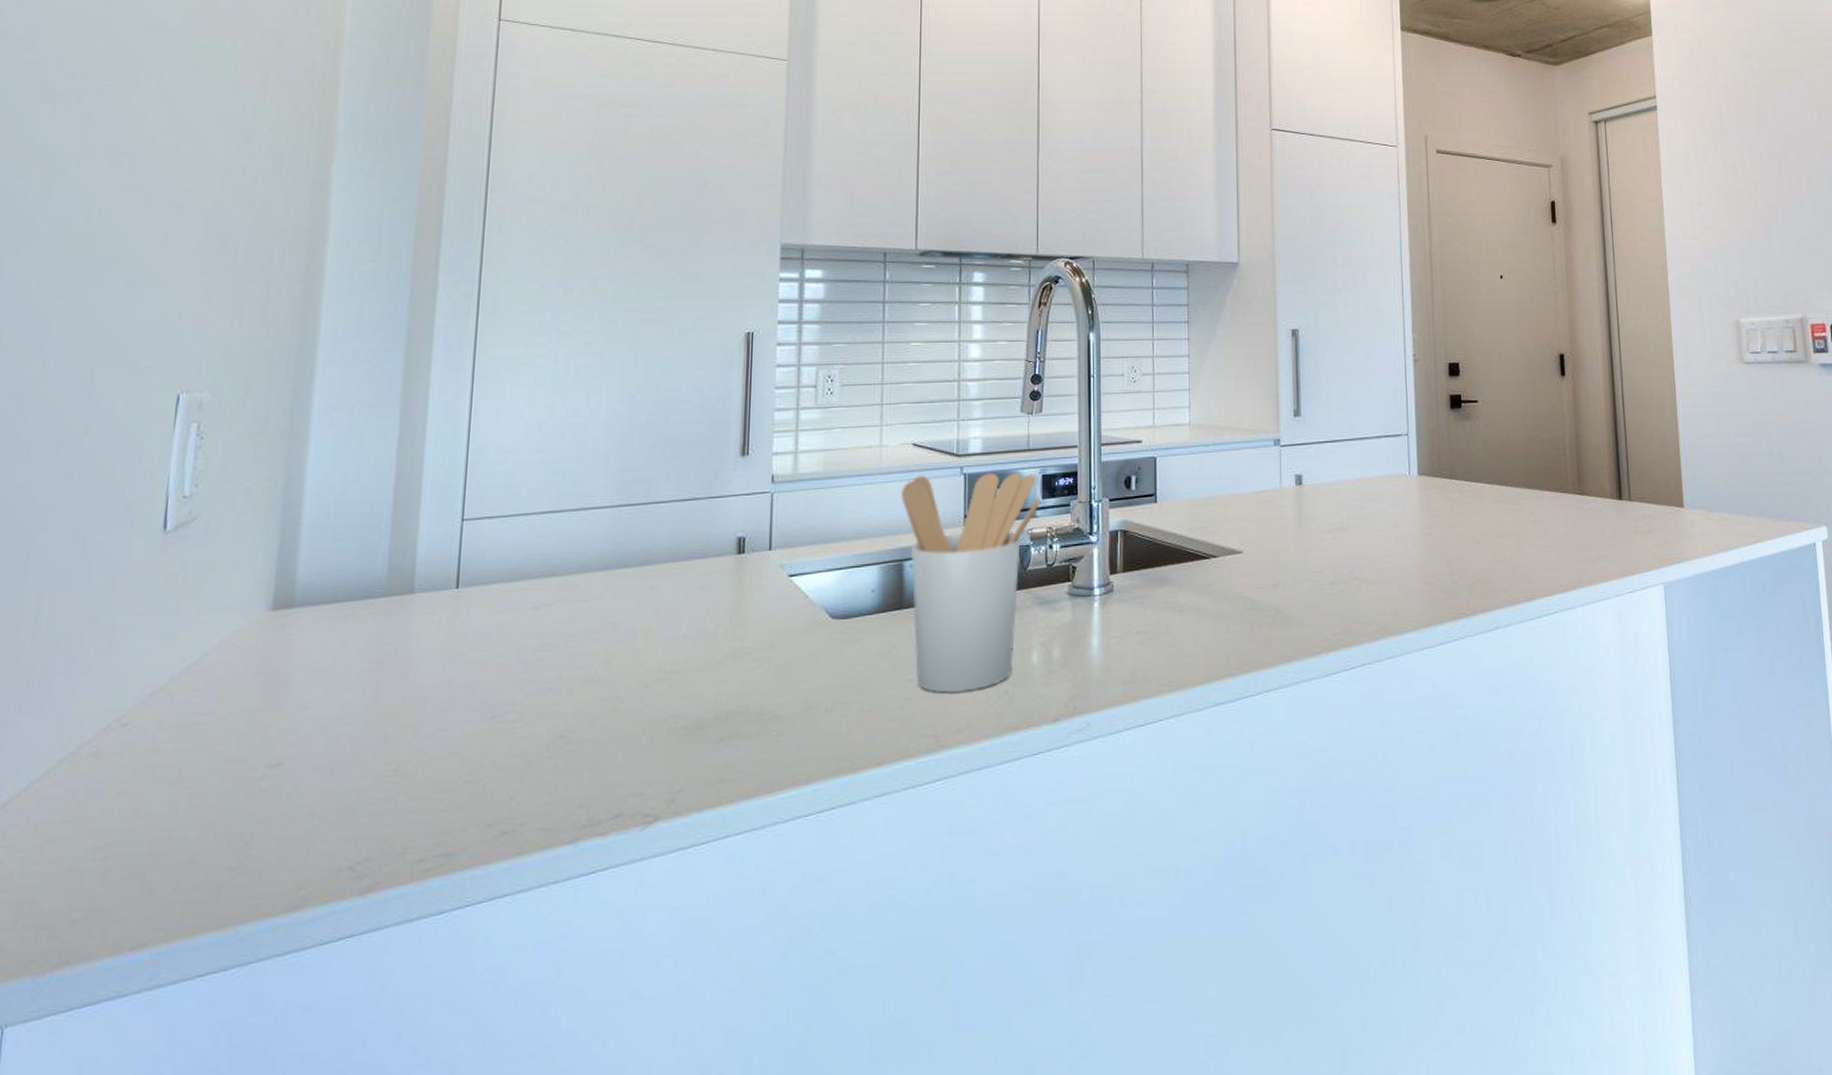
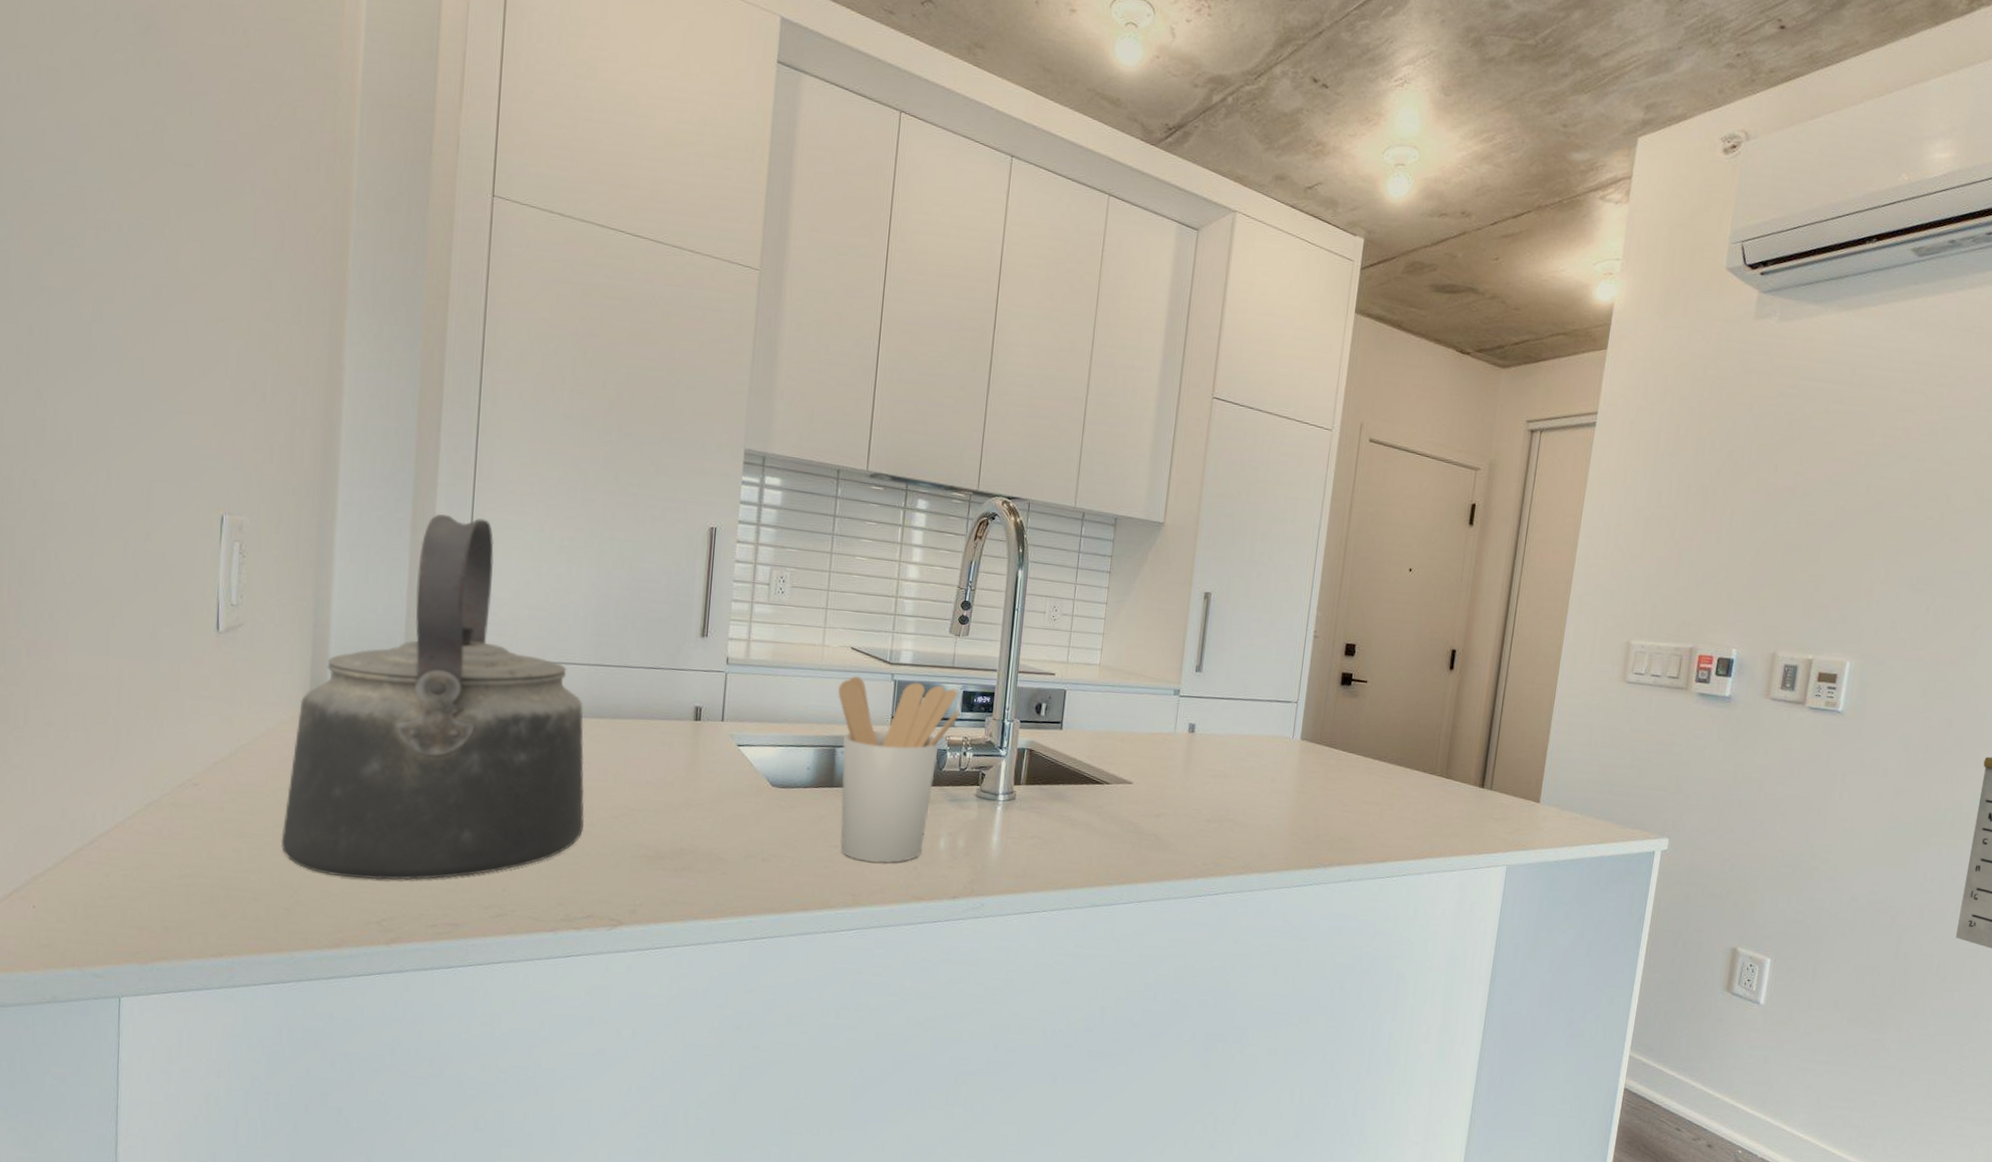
kettle: none [229,357,610,815] -> present [280,514,585,881]

